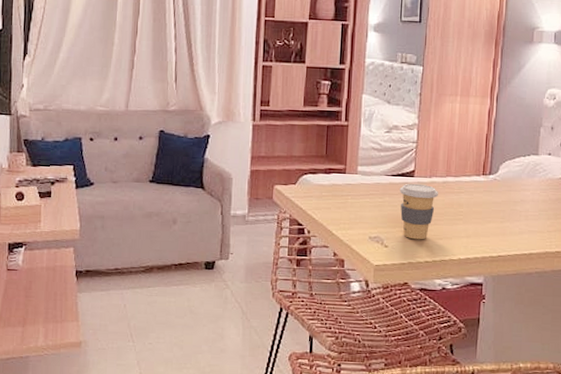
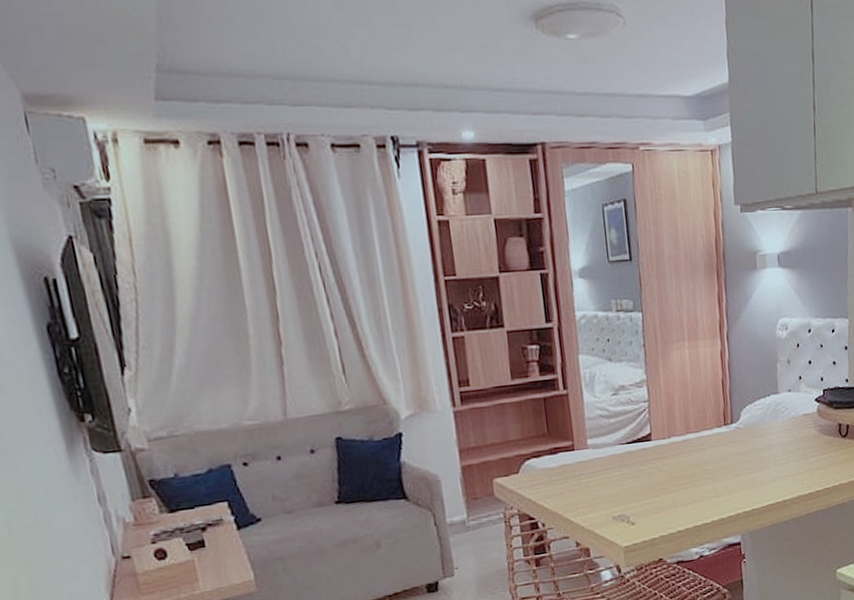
coffee cup: present [399,183,438,240] -> none [637,446,681,510]

